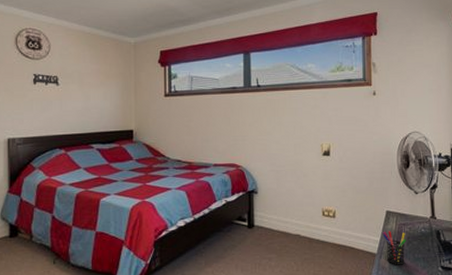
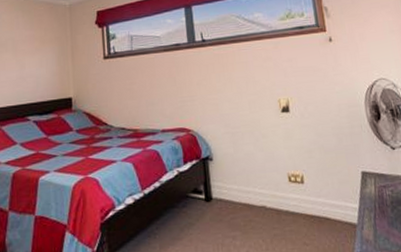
pen holder: present [382,231,406,265] -> none [360,195,392,237]

